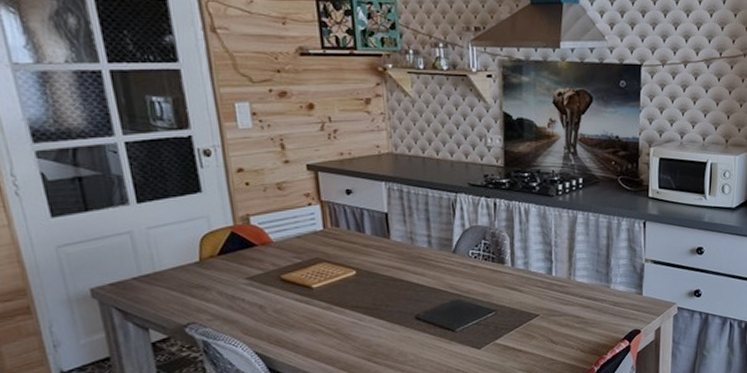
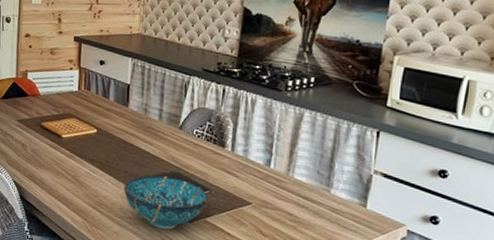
decorative bowl: none [399,306,495,363] -> present [123,175,208,230]

